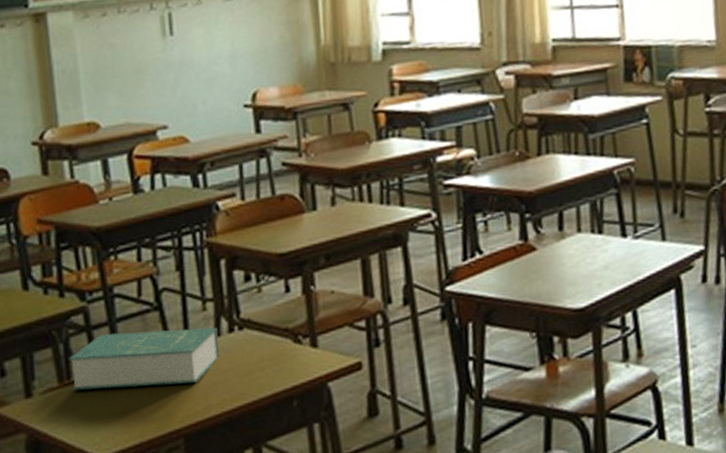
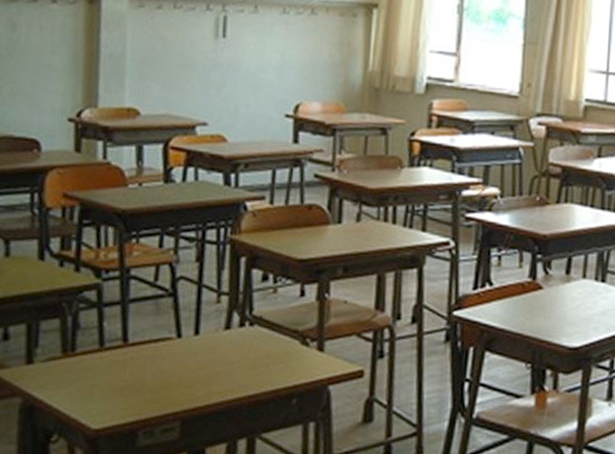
book: present [69,327,221,391] -> none [75,312,229,370]

